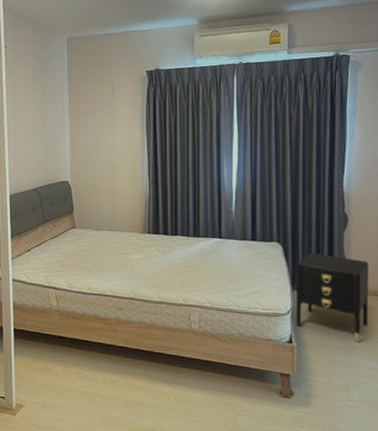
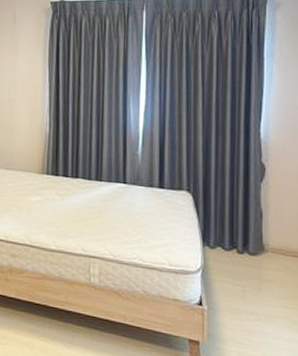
nightstand: present [295,252,369,342] -> none [206,204,289,309]

